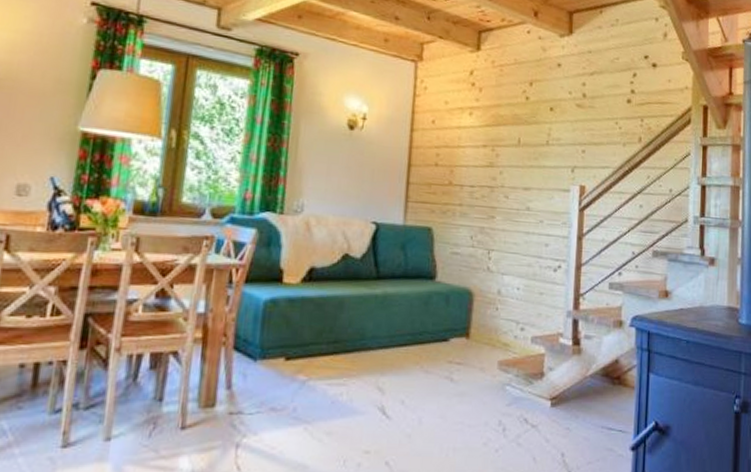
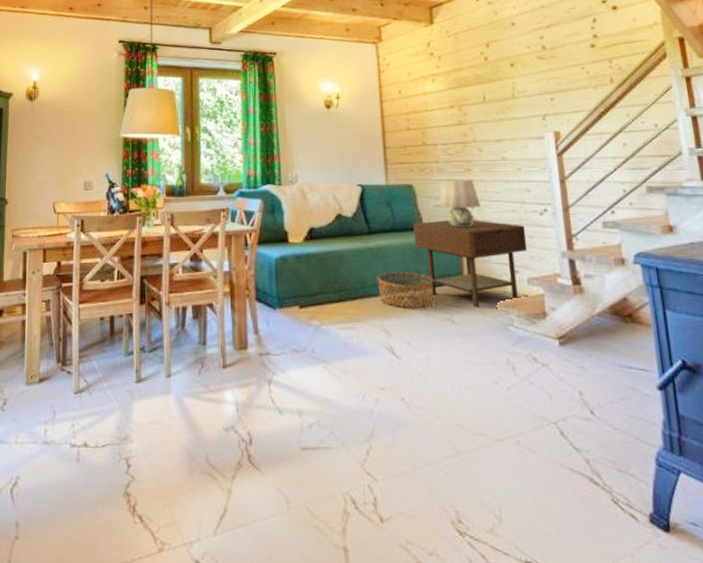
basket: none [378,323,438,365] -> present [377,272,434,309]
side table: none [424,269,538,366] -> present [413,220,528,308]
table lamp: none [456,225,499,280] -> present [438,179,482,228]

